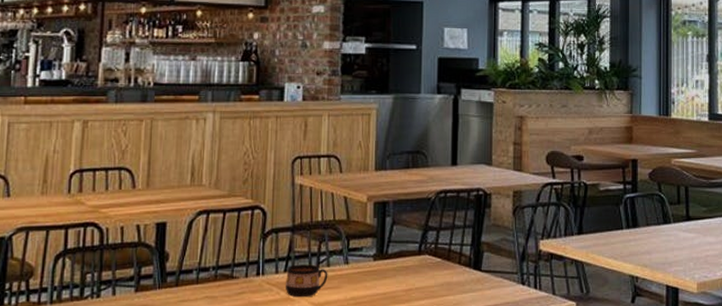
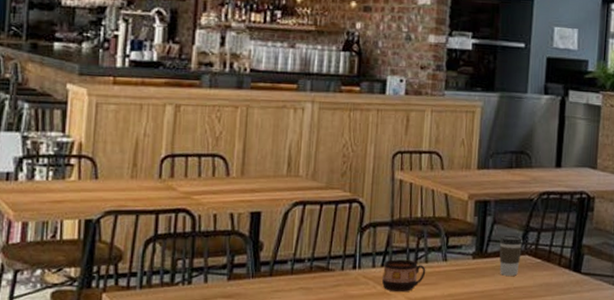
coffee cup: none [399,235,423,276] -> present [499,235,524,276]

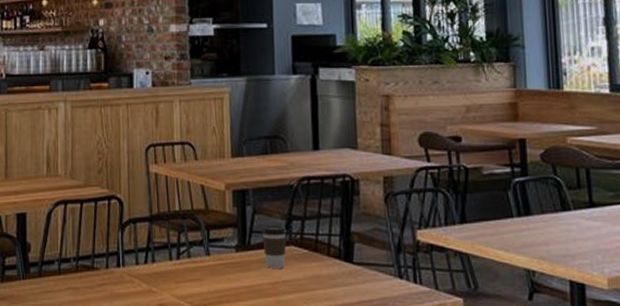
cup: present [381,259,426,293] -> none [146,255,190,290]

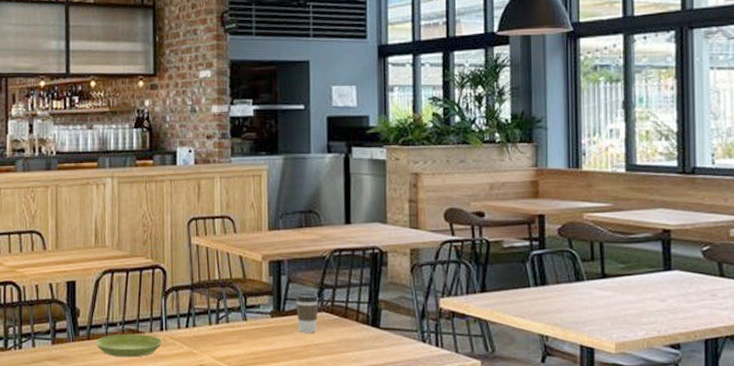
saucer: none [47,270,120,297] -> present [95,333,163,358]

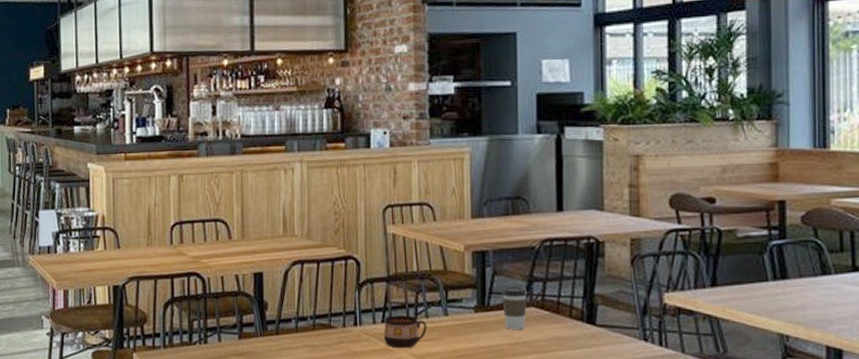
saucer: present [95,333,163,358] -> none [284,328,357,354]
cup: none [187,320,228,352] -> present [383,315,427,349]

